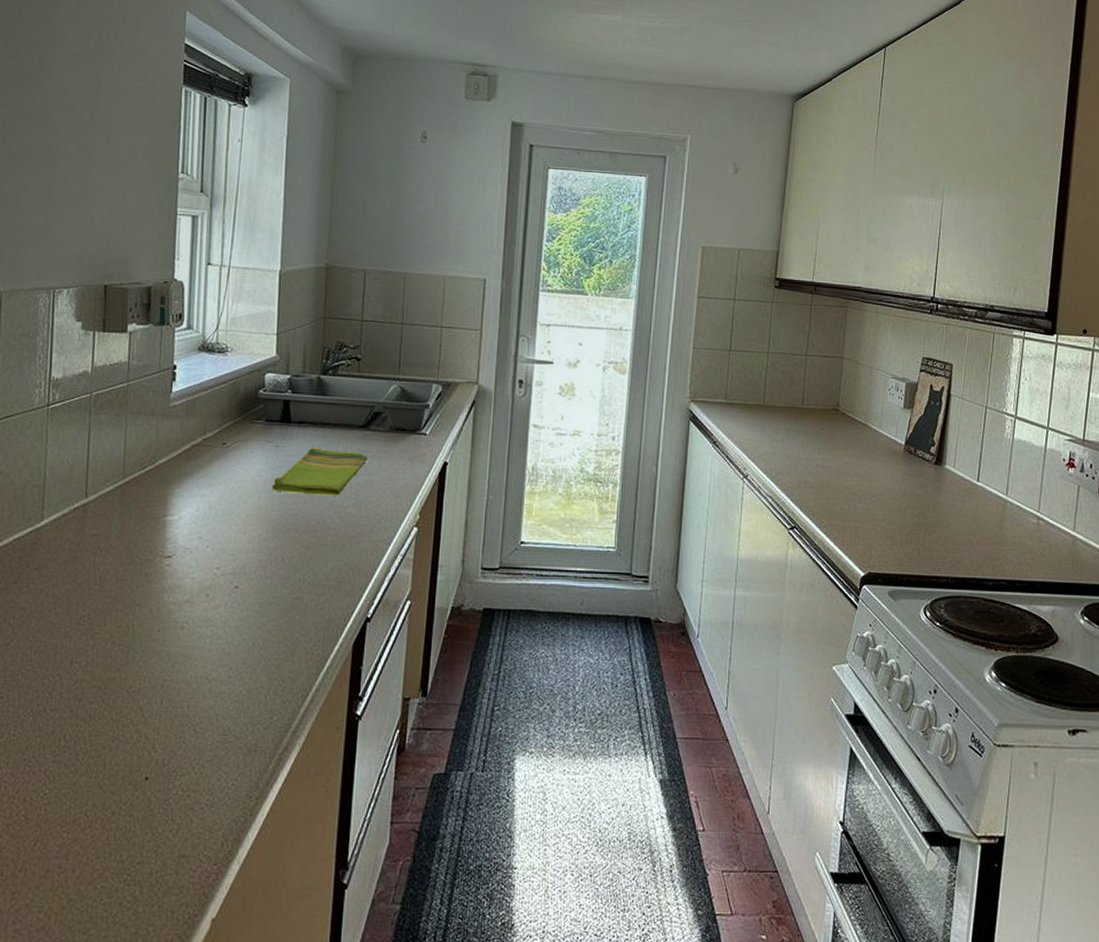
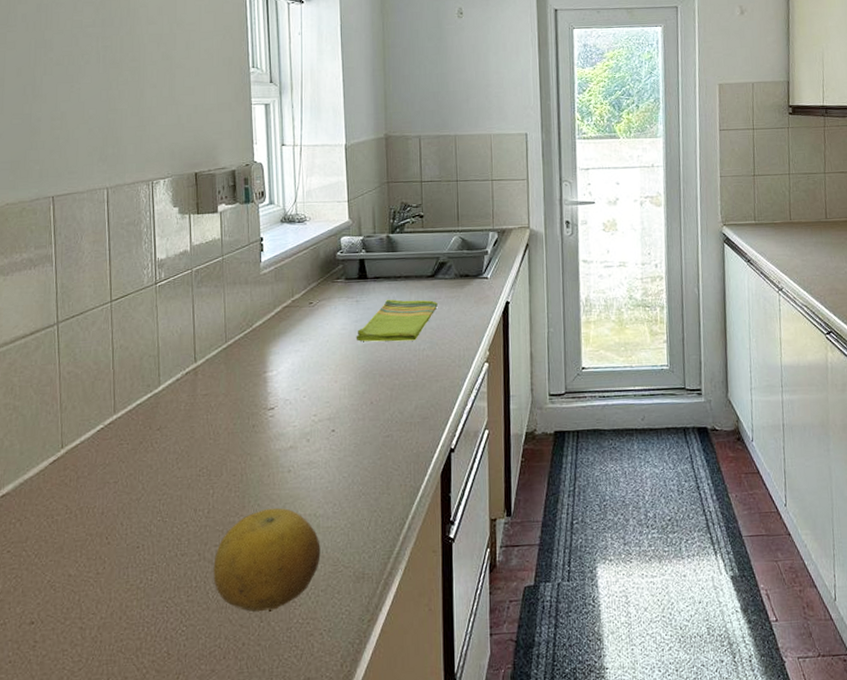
fruit: none [85,666,211,778] -> present [213,507,321,612]

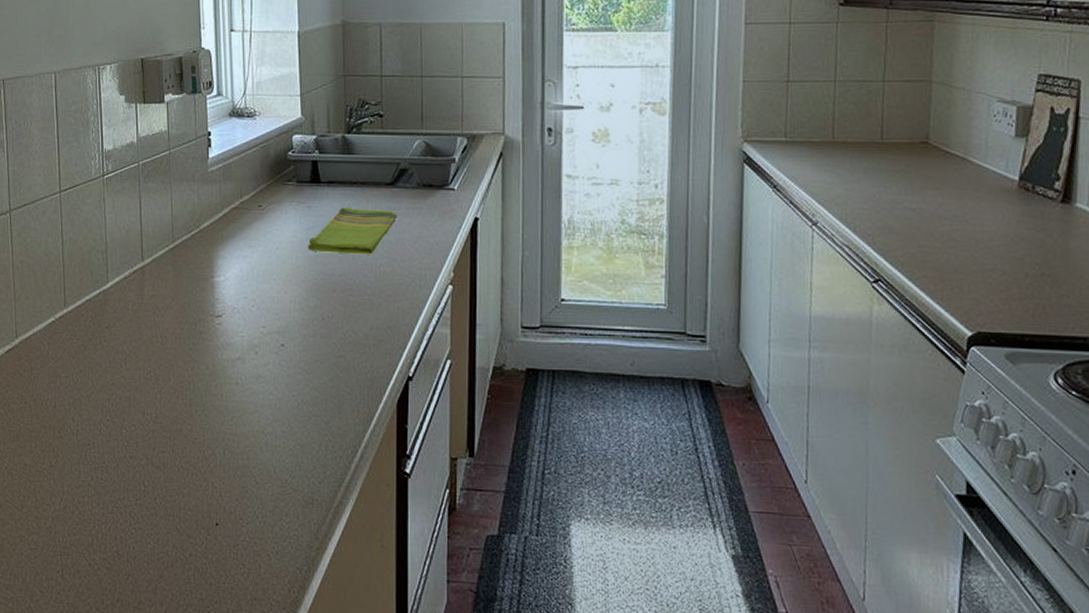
fruit: present [213,507,321,612] -> none [161,419,268,525]

